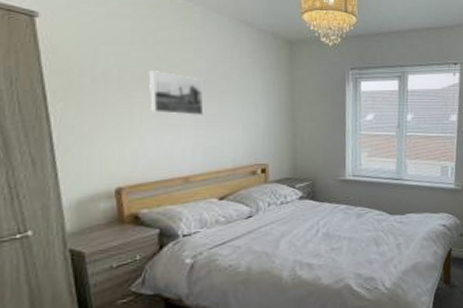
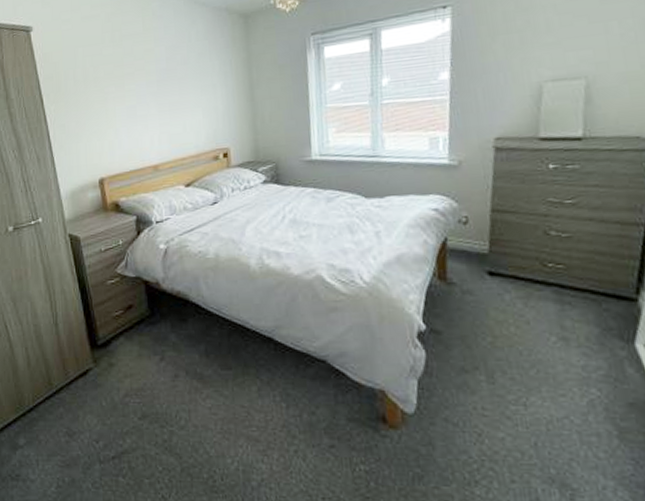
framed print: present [148,71,204,115] -> none [117,65,167,106]

